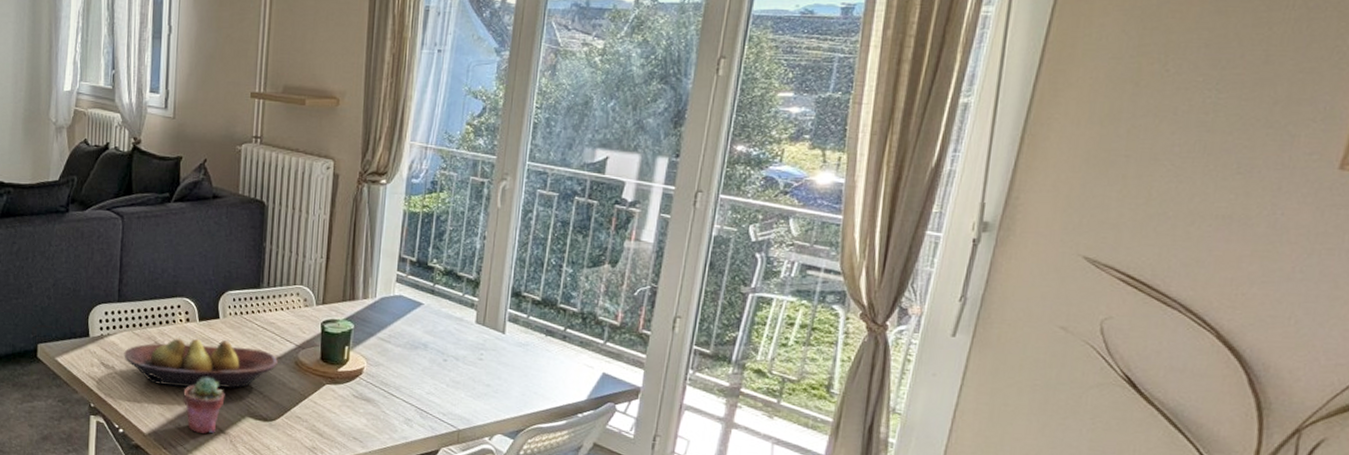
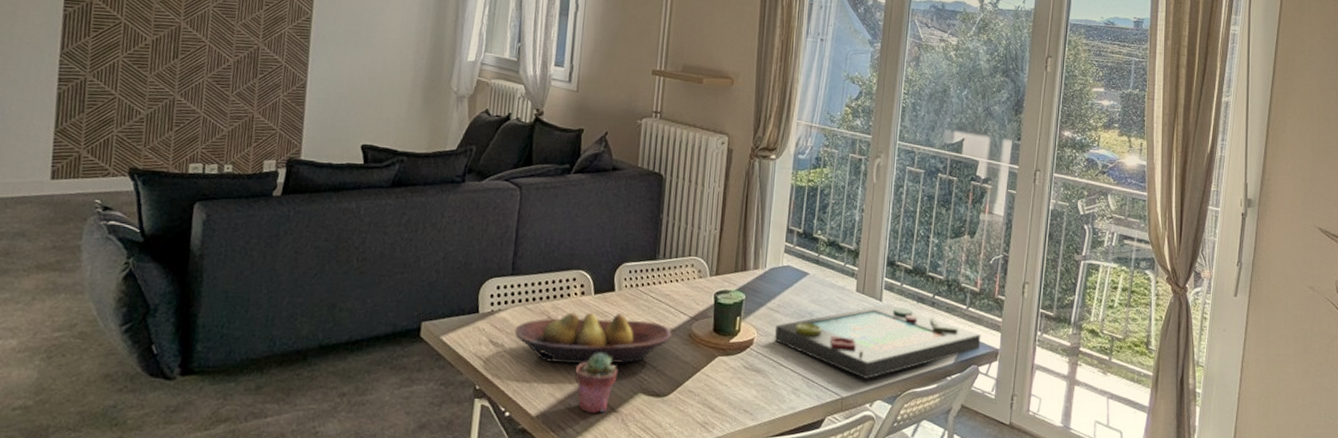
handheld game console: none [385,336,620,414] -> present [774,304,981,380]

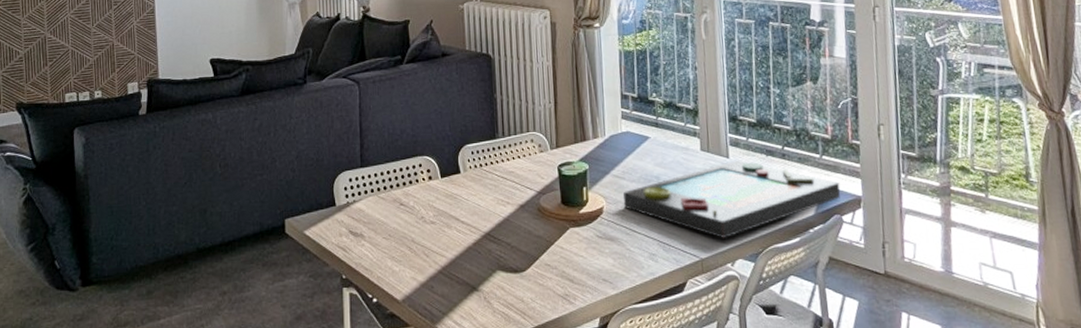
fruit bowl: present [514,312,672,365] -> none [371,195,521,248]
potted succulent: present [574,352,618,413] -> none [433,234,474,293]

